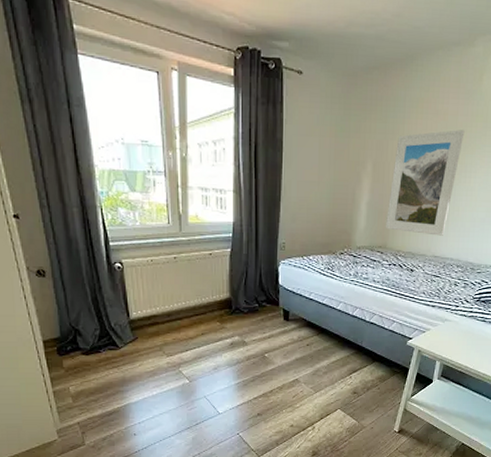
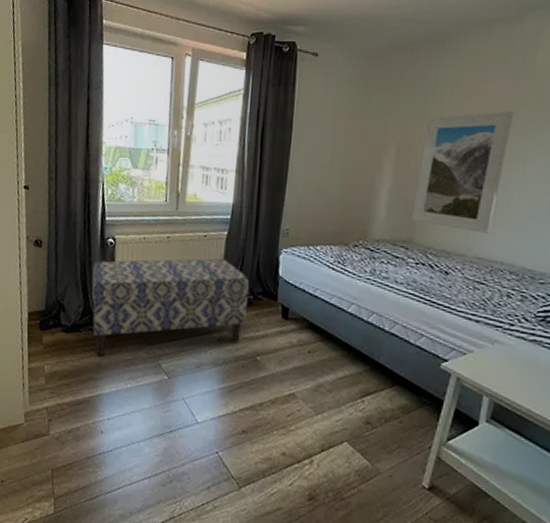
bench: none [104,274,255,372] -> present [91,258,250,356]

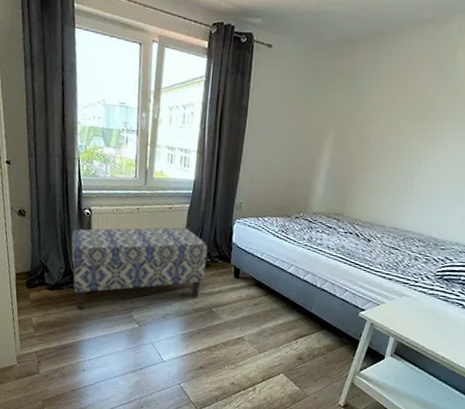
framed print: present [411,111,514,233] -> none [343,103,435,208]

